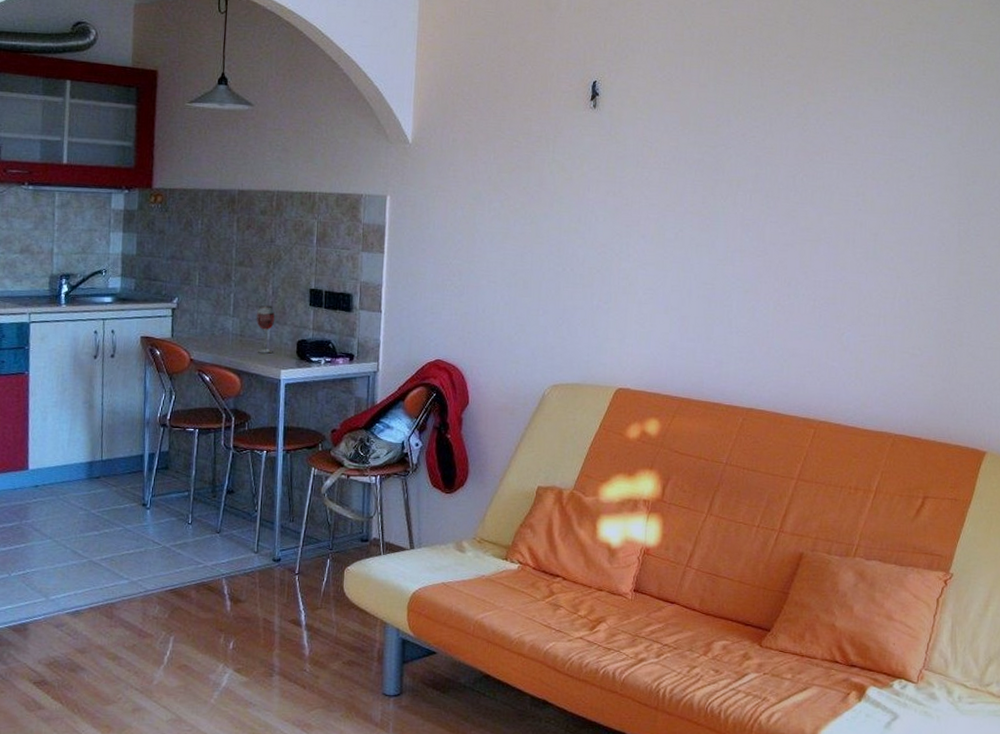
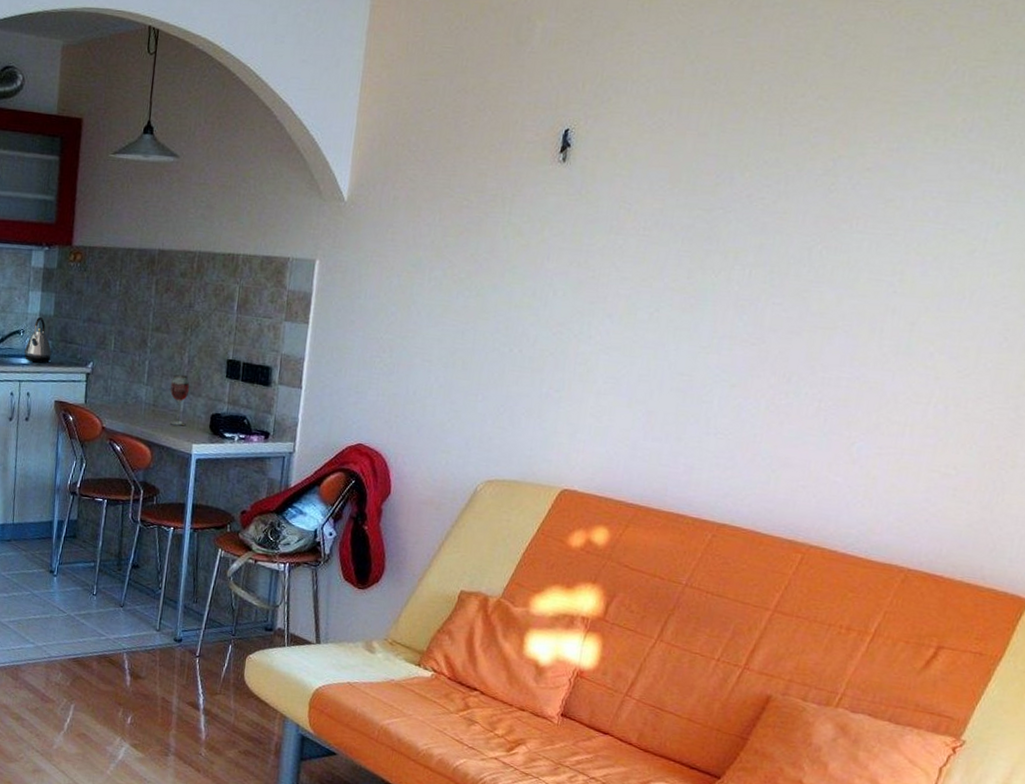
kettle: none [106,256,137,301] -> present [23,316,53,363]

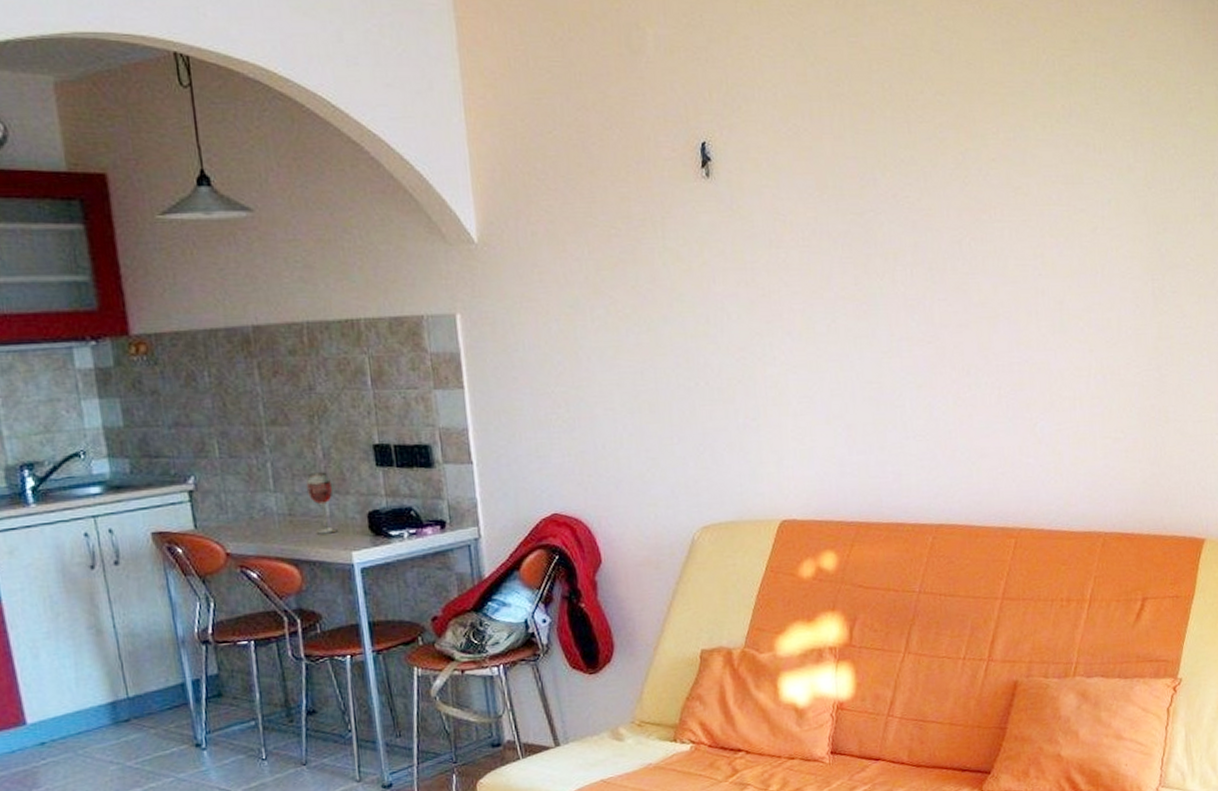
kettle: present [23,316,53,363] -> none [90,430,134,490]

